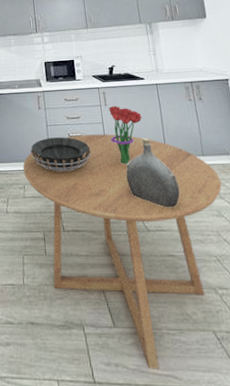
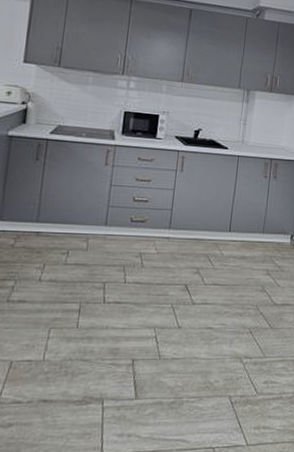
dining table: present [22,134,222,370] -> none [70,200,273,436]
decorative bowl: present [30,137,91,171] -> none [84,199,155,238]
bouquet: present [109,106,142,165] -> none [178,173,216,236]
water jug: present [126,138,180,208] -> none [184,210,234,282]

